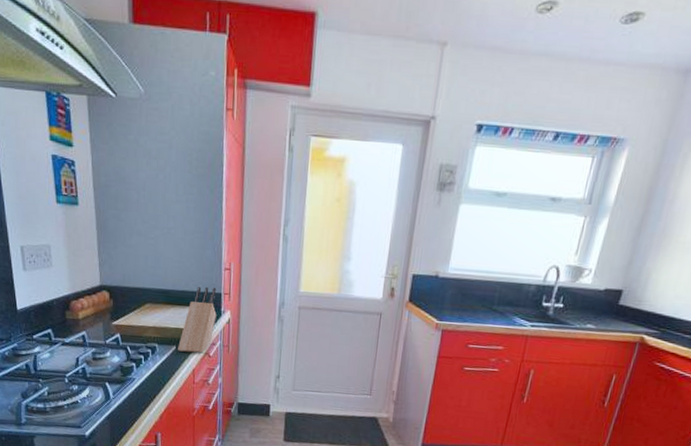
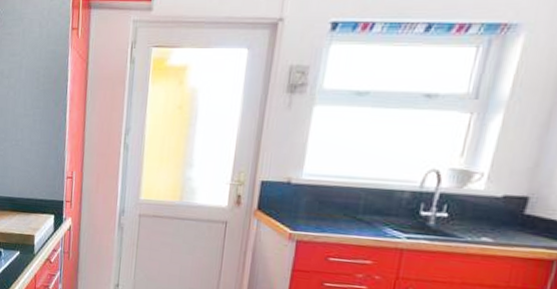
knife block: present [178,286,217,353] -> none [21,194,59,259]

